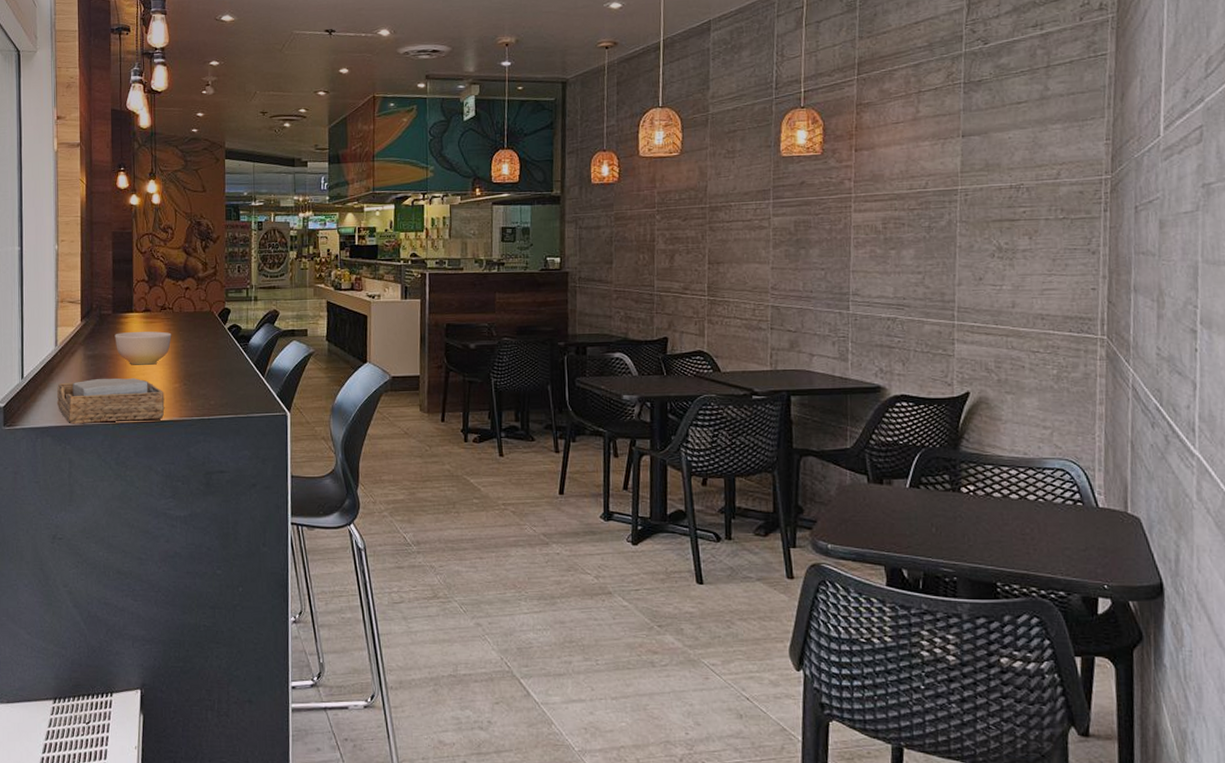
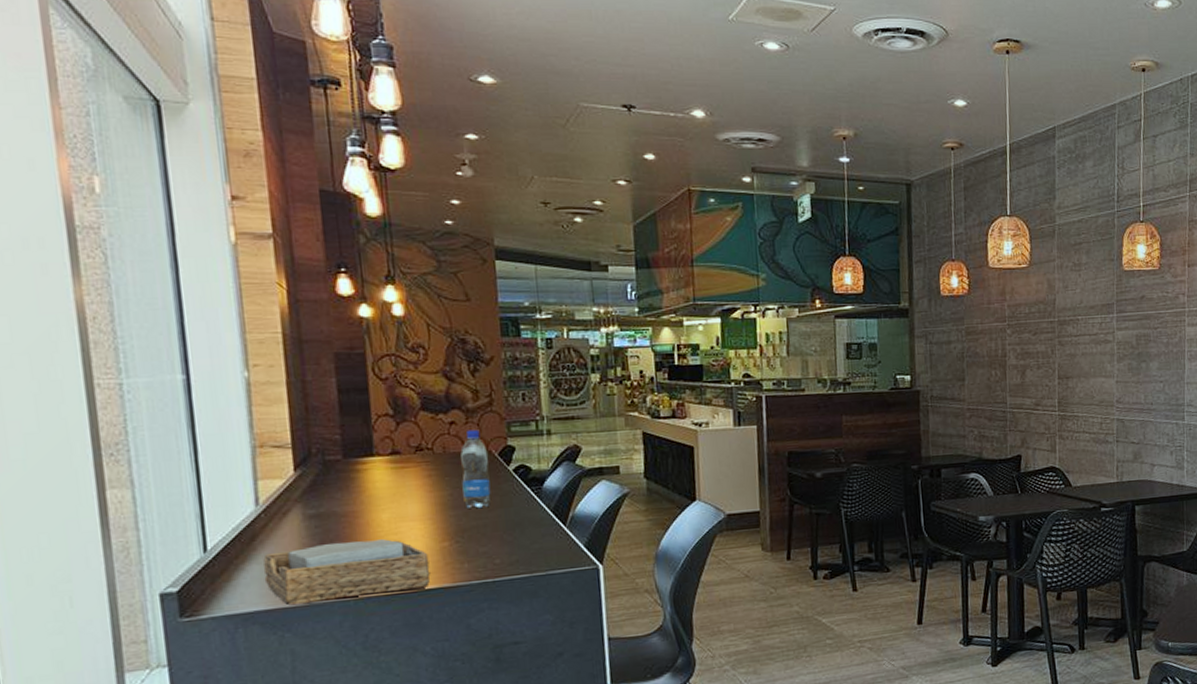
bowl: present [114,331,172,365] -> none [348,478,434,523]
bottle: none [191,294,211,359] -> present [460,429,492,509]

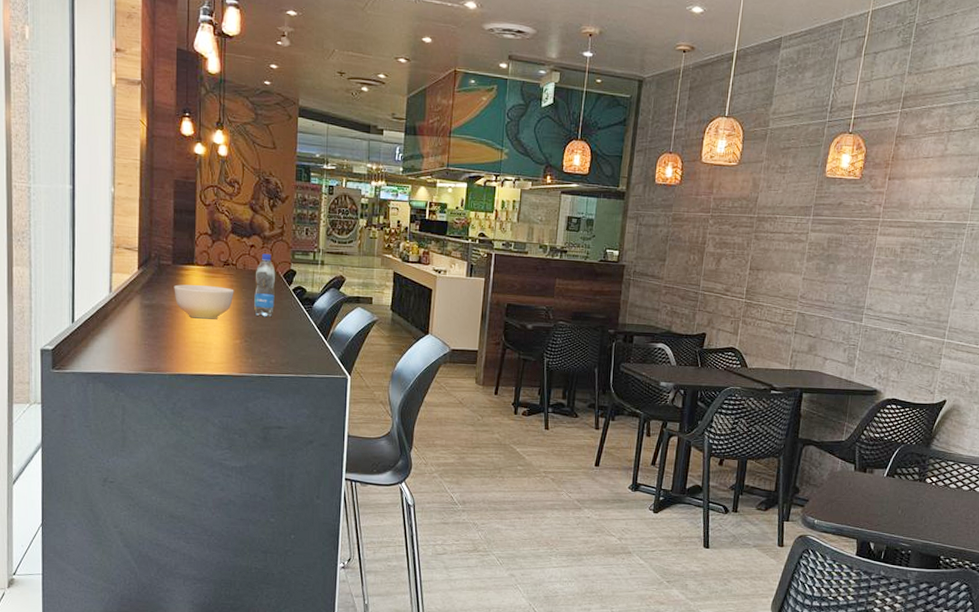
napkin holder: present [263,539,430,606] -> none [110,328,224,374]
bowl: none [348,478,434,523] -> present [174,284,234,319]

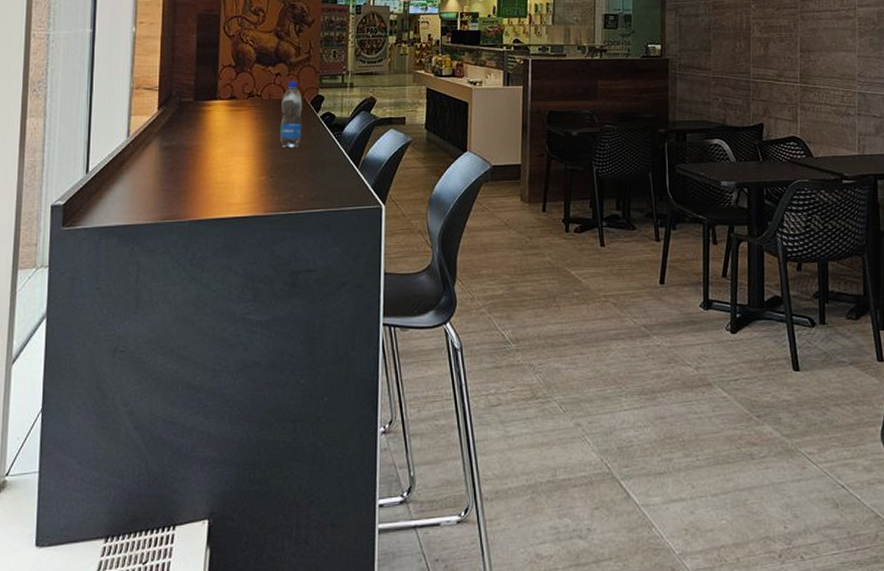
bowl: present [174,284,234,319] -> none [195,120,259,157]

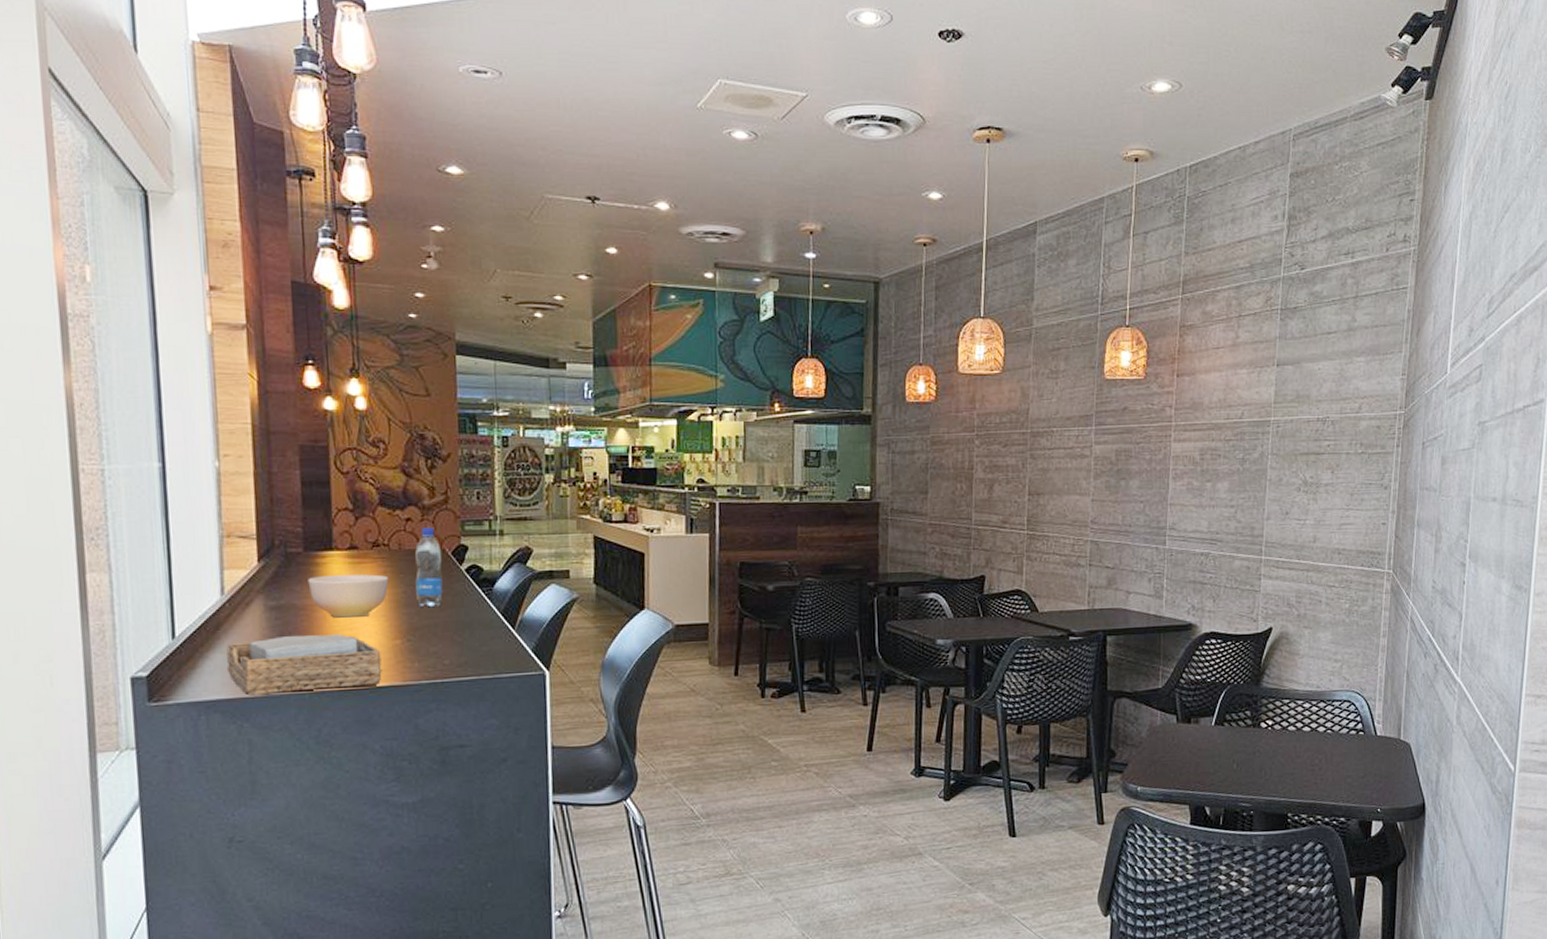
napkin holder: none [125,171,249,223] -> present [226,634,382,696]
bowl: none [195,120,259,157] -> present [307,574,389,618]

